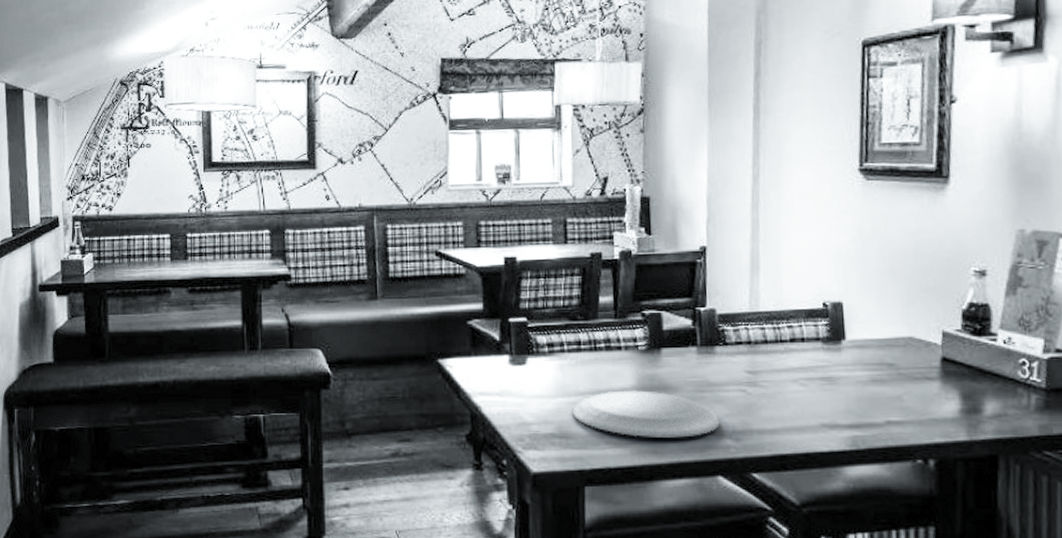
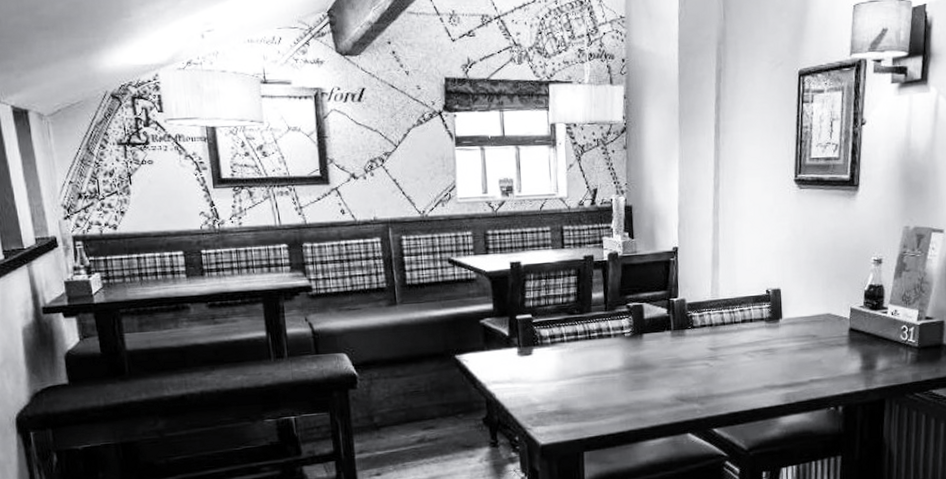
plate: present [571,390,721,438] -> none [571,369,689,408]

